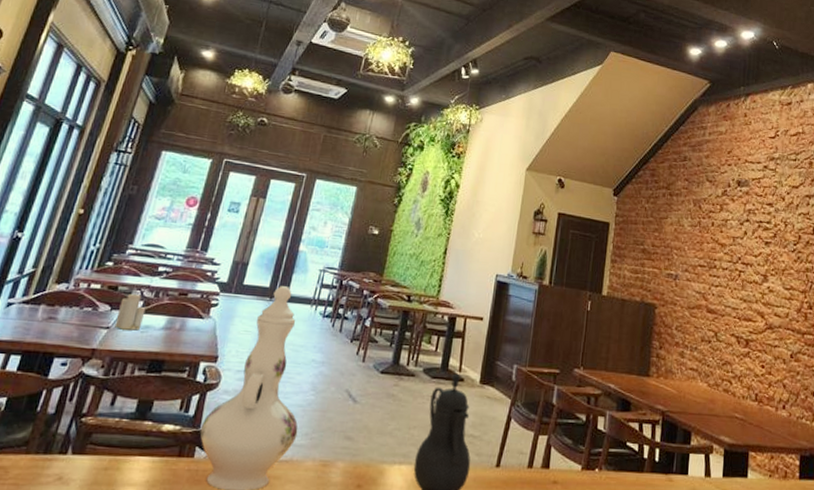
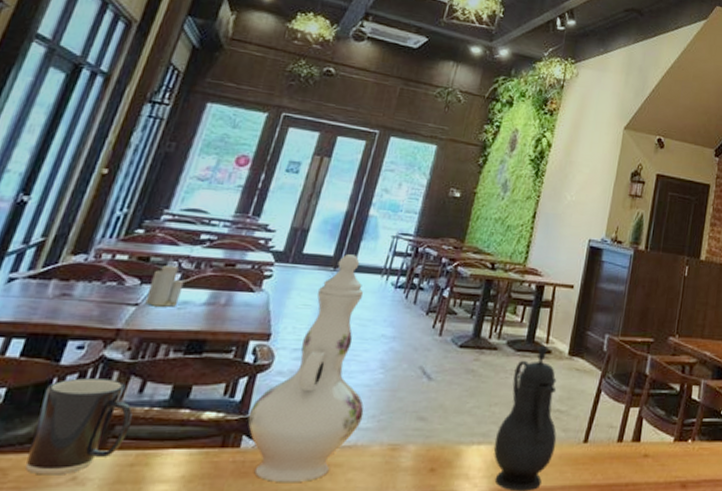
mug: none [21,391,106,475] -> present [24,378,133,475]

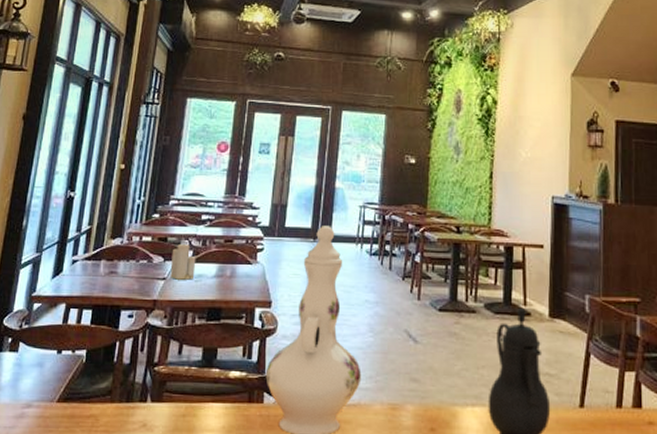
mug: present [24,378,133,475] -> none [109,342,177,422]

